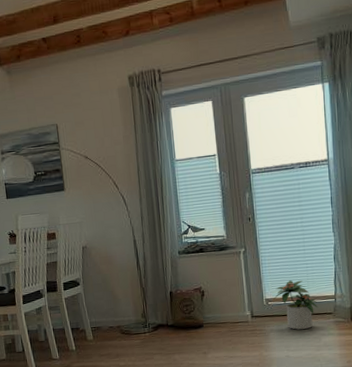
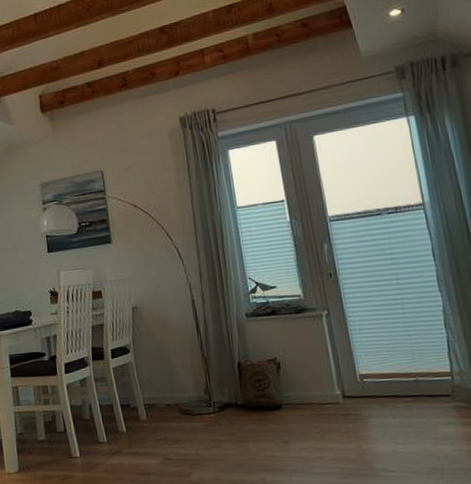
potted plant: present [274,280,319,330] -> none [370,351,431,417]

